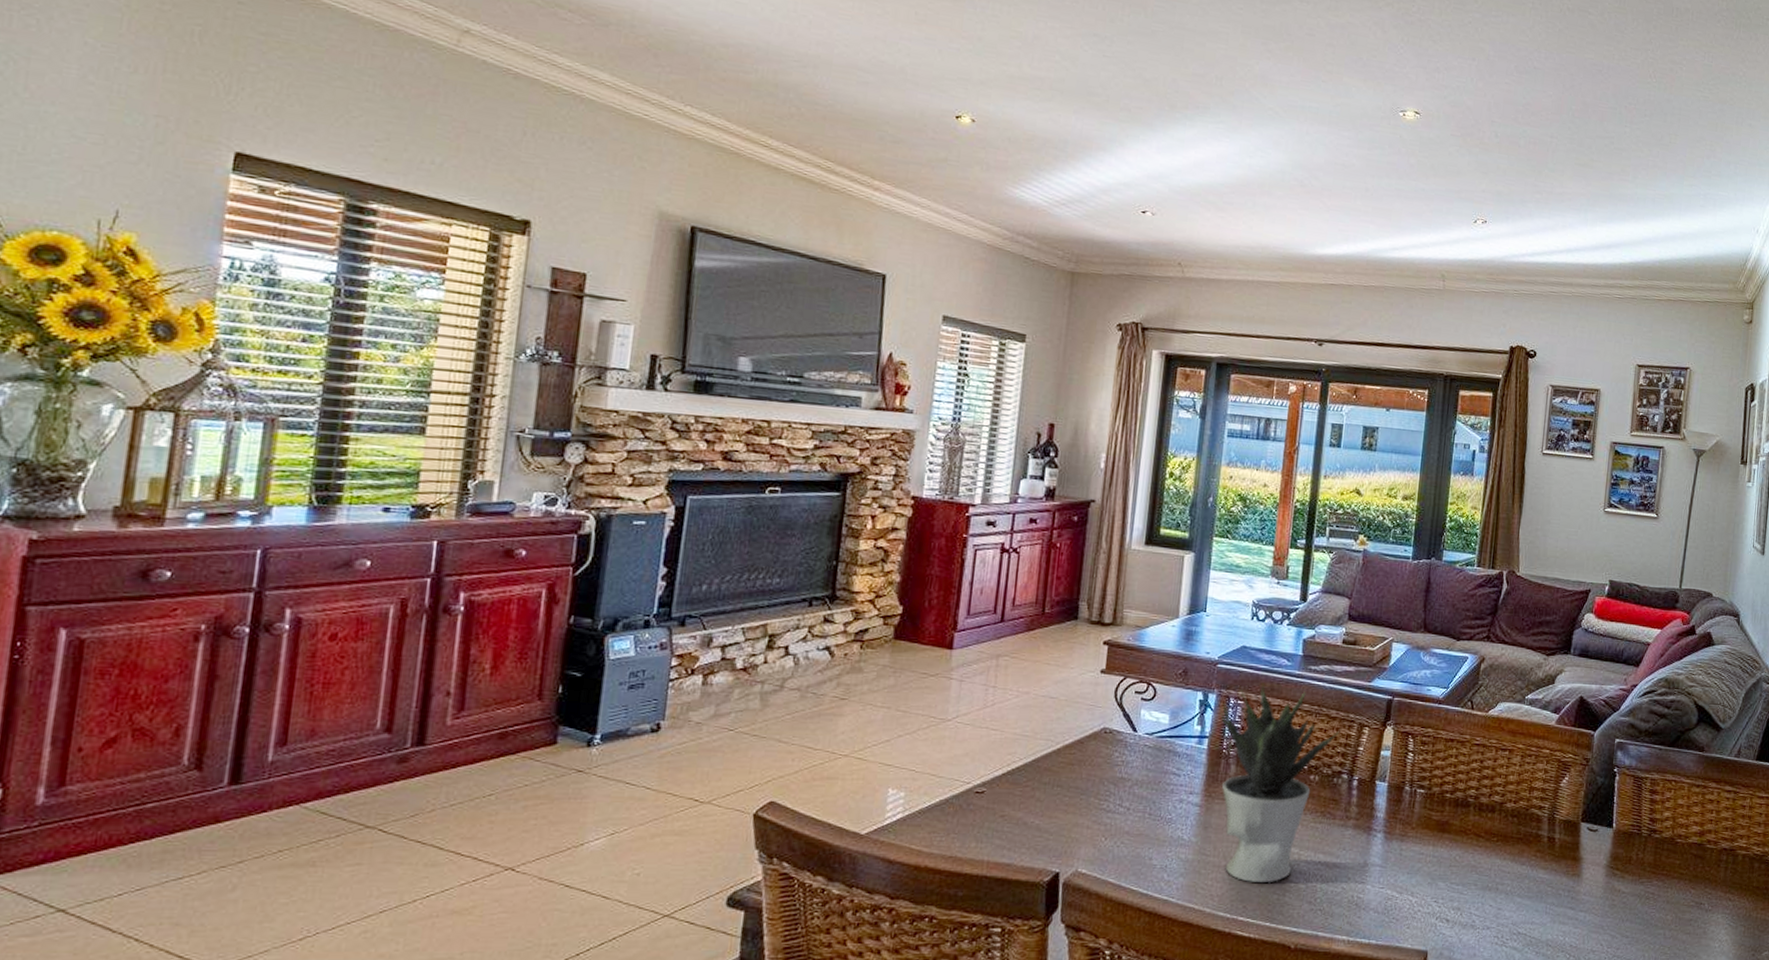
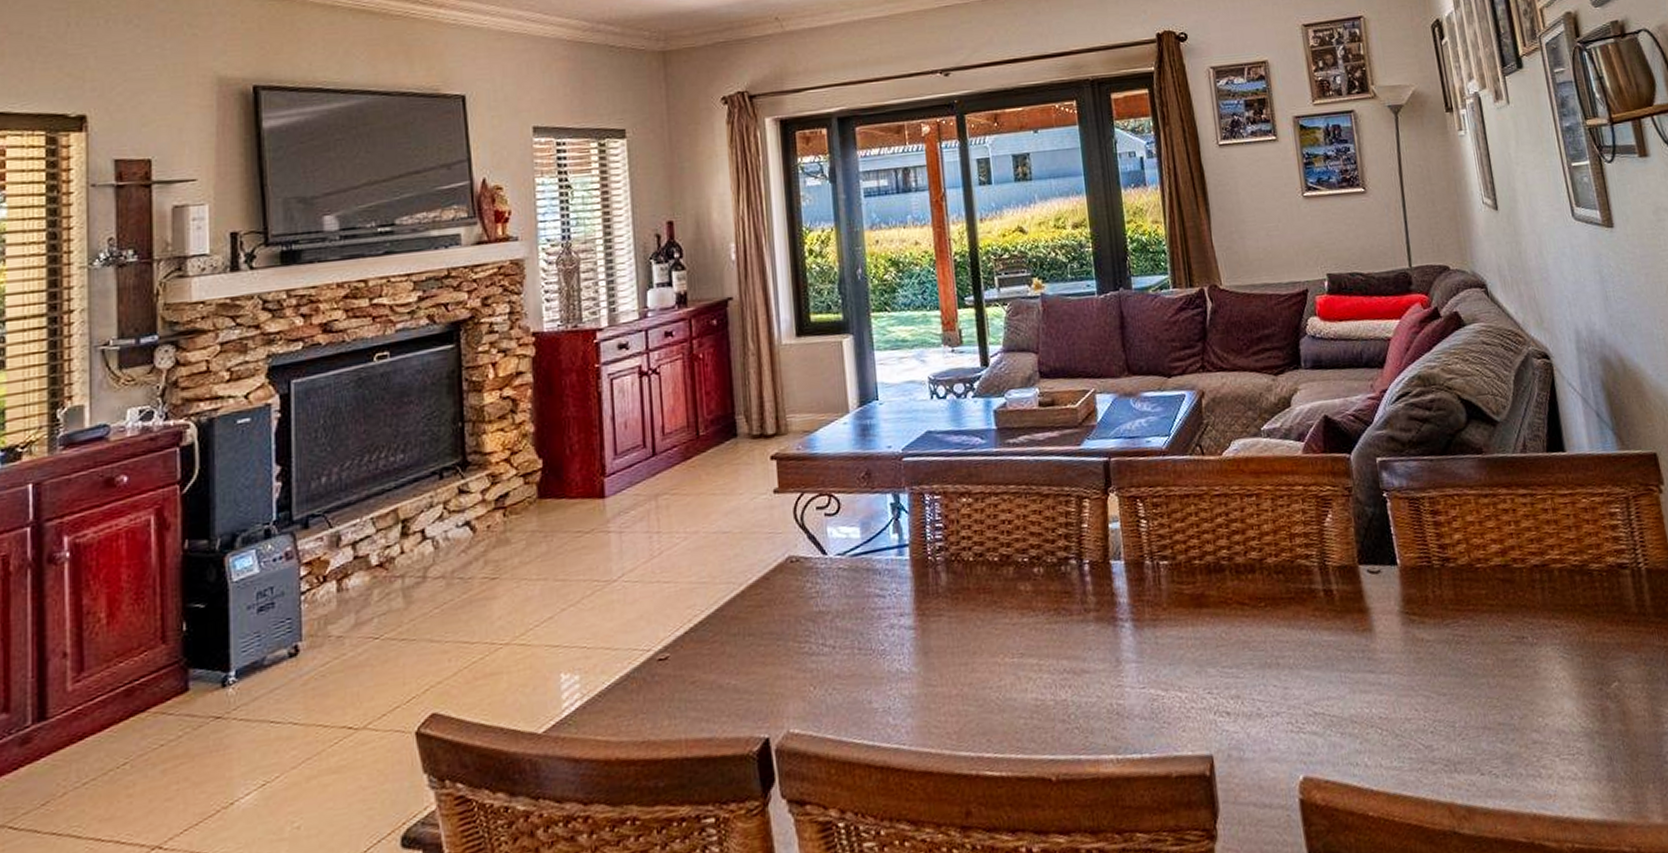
potted plant: present [1220,682,1341,884] -> none [916,469,1057,710]

